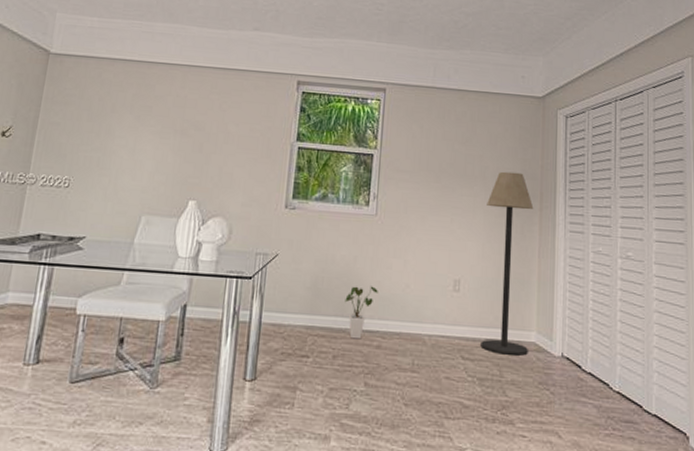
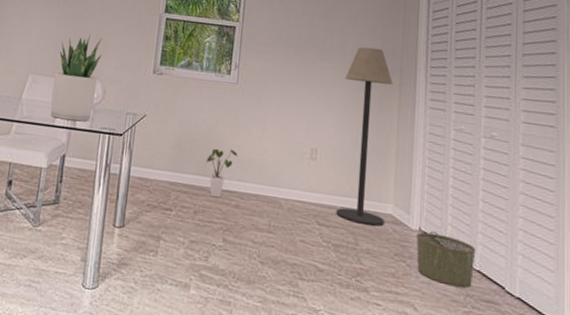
planter: none [168,167,227,266] -> present [50,34,102,122]
basket: none [558,356,615,411] -> present [416,231,476,288]

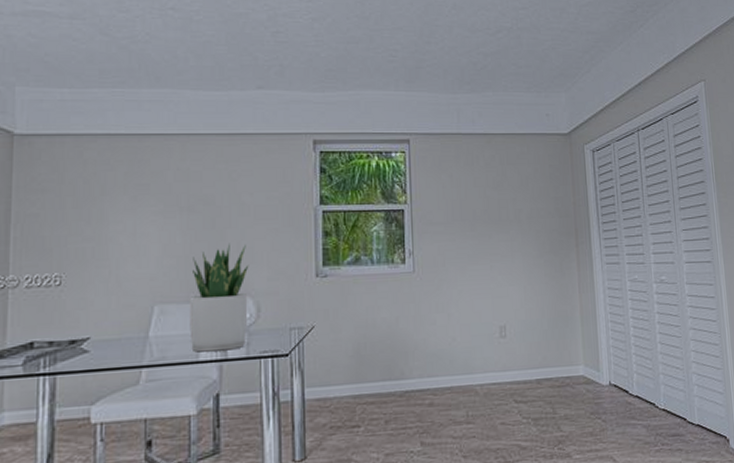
house plant: present [206,148,238,198] -> none [391,344,424,401]
floor lamp: present [336,46,393,227] -> none [524,211,578,392]
basket: present [416,231,476,288] -> none [607,382,660,431]

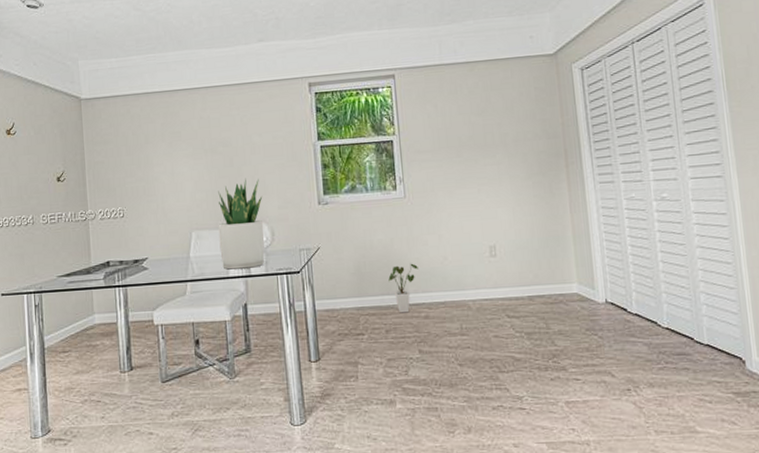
house plant: none [391,344,424,401] -> present [388,263,418,313]

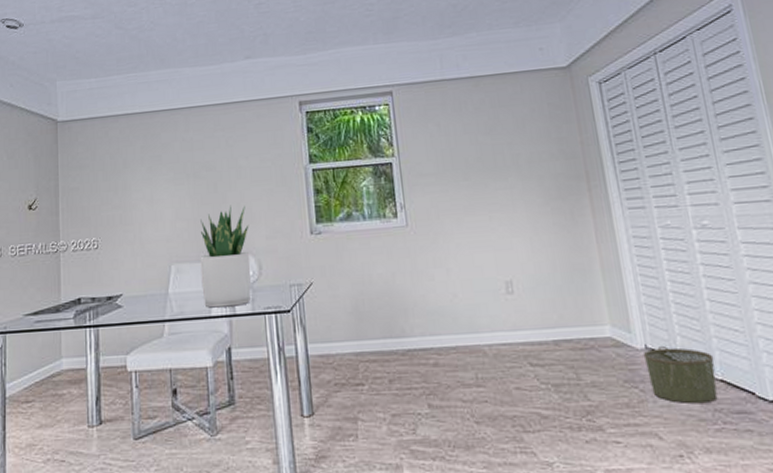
house plant: present [388,263,418,313] -> none [390,301,424,360]
basket: none [603,300,663,348] -> present [643,346,718,404]

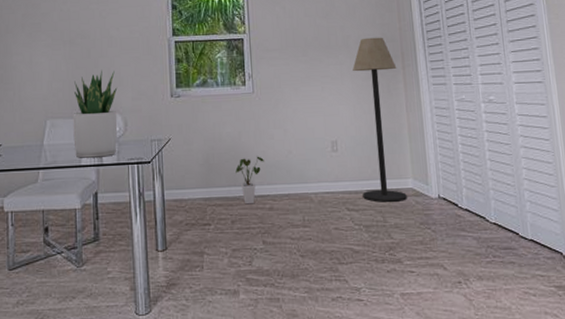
house plant: none [390,301,424,360] -> present [235,156,264,205]
floor lamp: none [526,153,605,355] -> present [353,37,407,202]
basket: present [643,346,718,404] -> none [436,196,491,242]

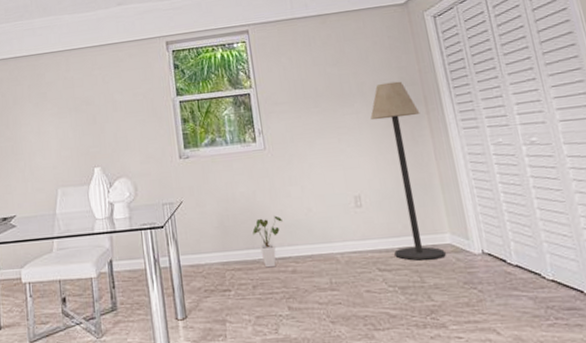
planter: present [73,69,118,158] -> none [82,134,129,226]

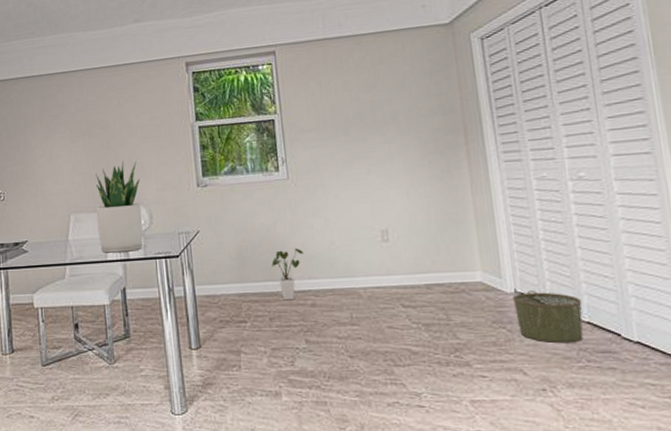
planter: none [82,134,129,226] -> present [96,160,143,253]
floor lamp: present [370,81,446,261] -> none [404,109,475,298]
basket: none [480,251,550,303] -> present [512,291,583,344]

